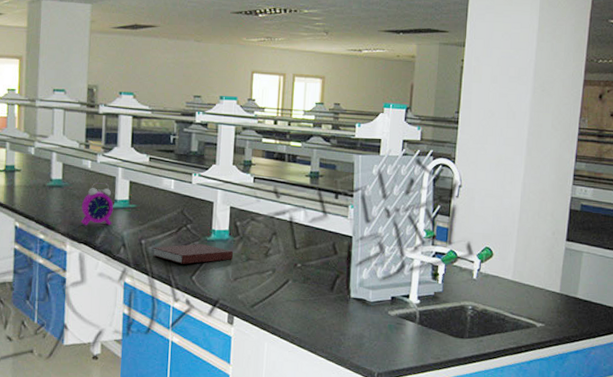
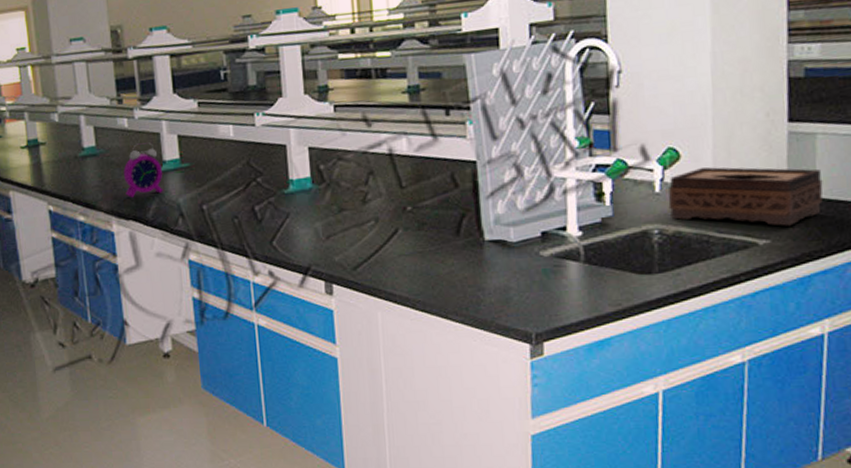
notebook: present [152,243,234,264] -> none [217,198,322,228]
tissue box: none [481,265,583,316] -> present [668,167,823,226]

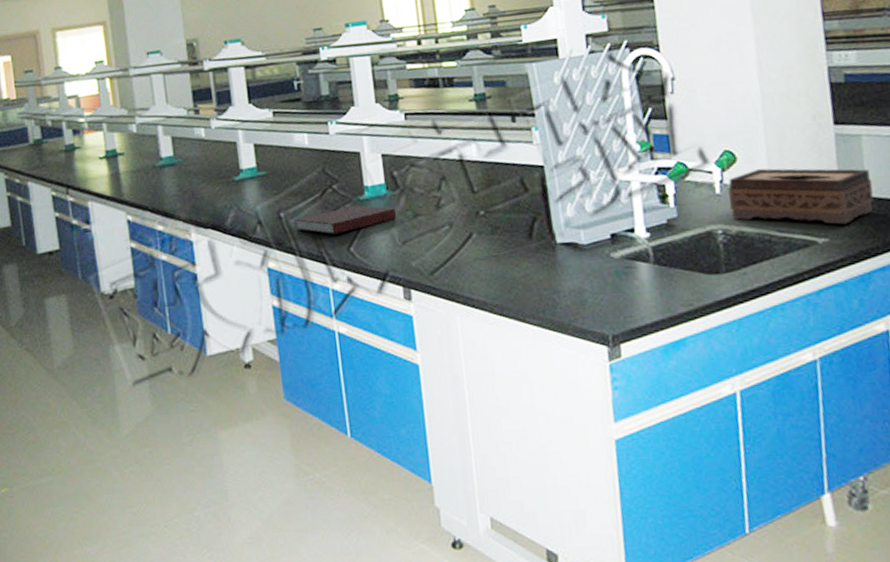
alarm clock: present [124,142,163,197] -> none [201,151,241,206]
notebook: none [217,198,322,228] -> present [295,205,397,235]

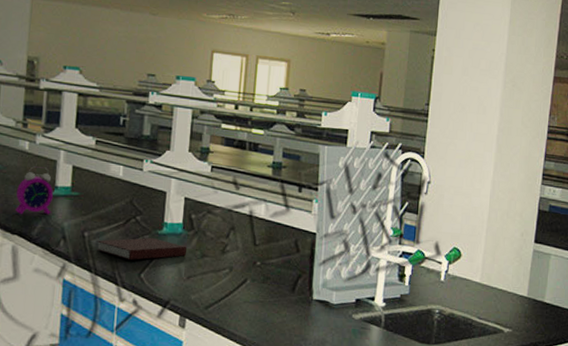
alarm clock: none [201,151,241,206] -> present [15,166,54,215]
tissue box: present [728,168,874,225] -> none [448,267,551,321]

